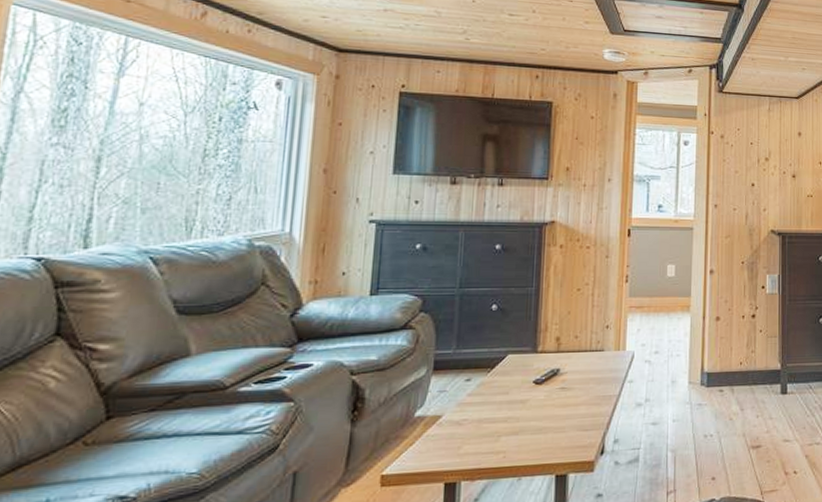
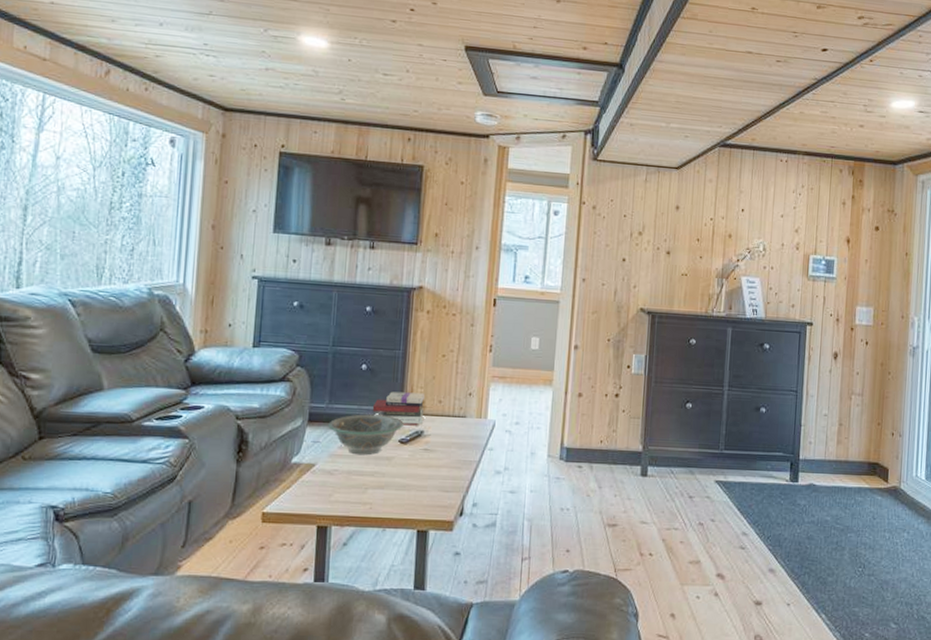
decorative bowl: none [456,356,538,401] -> present [328,414,404,456]
books: none [504,330,560,365] -> present [372,391,425,426]

